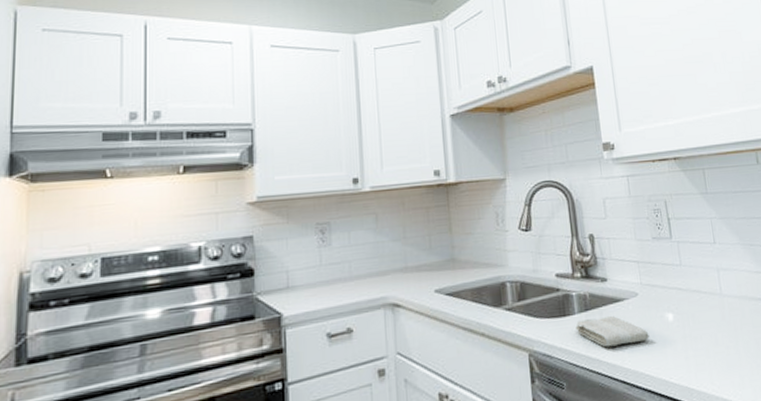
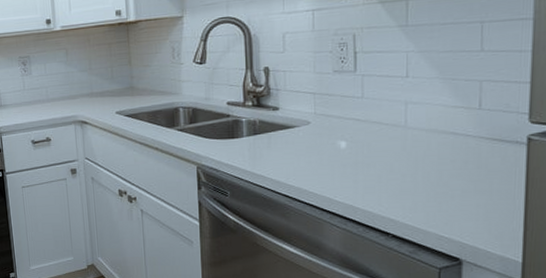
washcloth: present [575,315,649,347] -> none [243,140,317,166]

